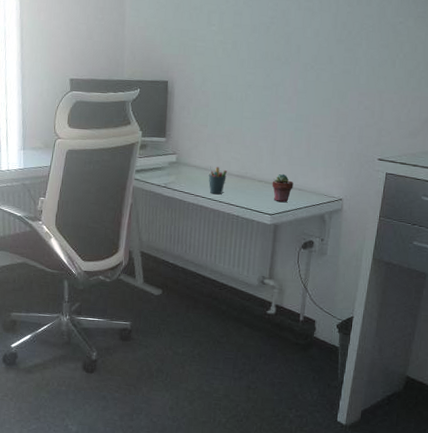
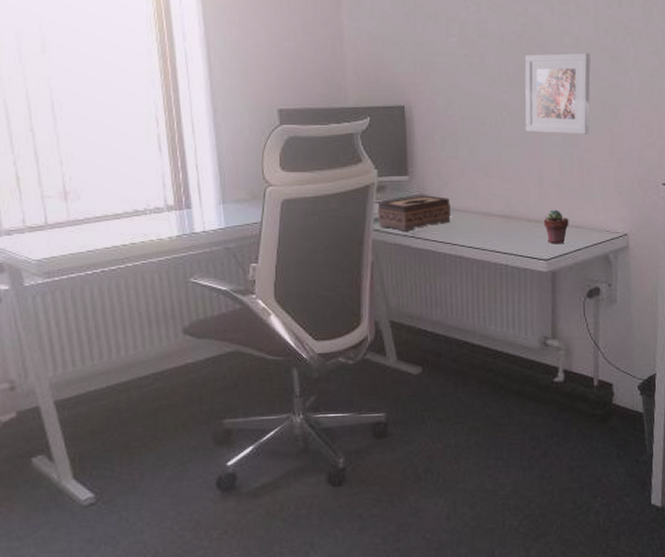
tissue box: none [138,154,197,182] -> present [377,195,451,231]
pen holder: present [208,165,227,195] -> none [465,205,488,241]
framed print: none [265,42,327,113] -> present [525,52,591,135]

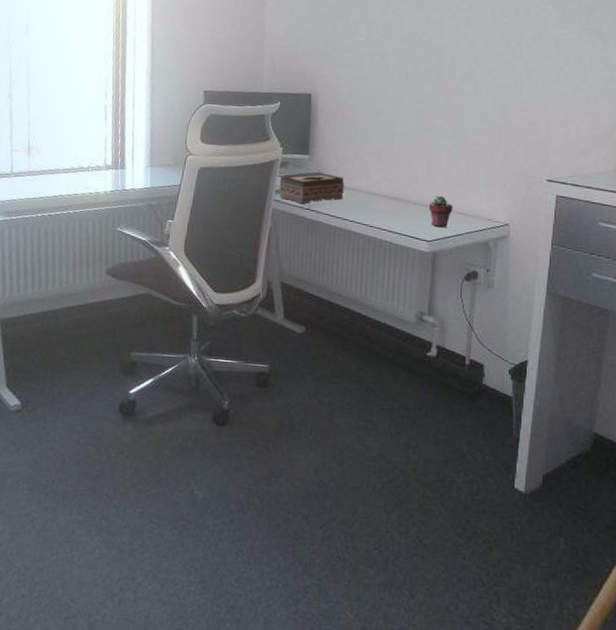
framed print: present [525,52,591,135] -> none [418,54,484,129]

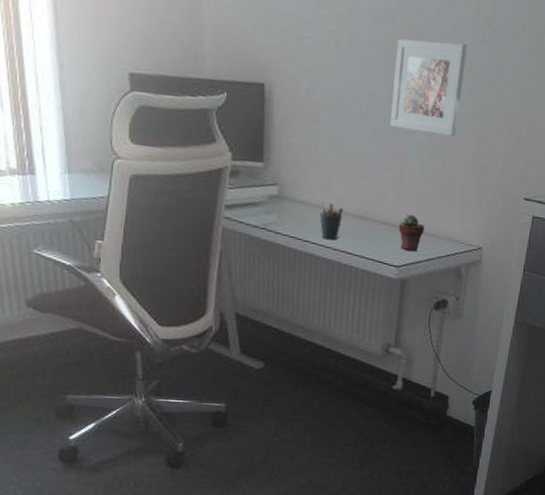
tissue box: present [279,172,344,204] -> none [229,184,305,222]
pen holder: none [357,185,378,218] -> present [319,201,343,240]
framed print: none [418,54,484,129] -> present [389,38,467,137]

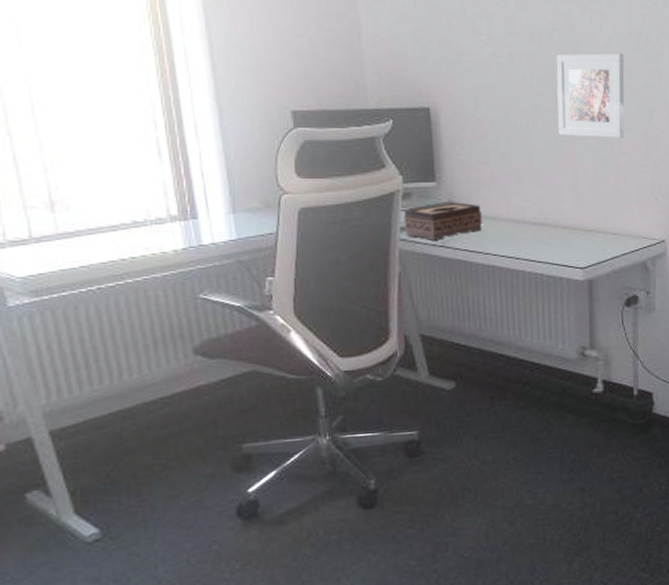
tissue box: none [229,184,305,222] -> present [403,202,482,240]
pen holder: present [319,201,343,240] -> none [497,213,522,250]
potted succulent: present [398,214,425,252] -> none [579,216,606,252]

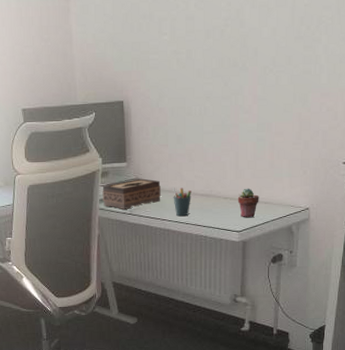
pen holder: none [497,213,522,250] -> present [173,187,191,217]
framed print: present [556,53,625,138] -> none [225,42,285,121]
potted succulent: none [579,216,606,252] -> present [237,188,259,218]

